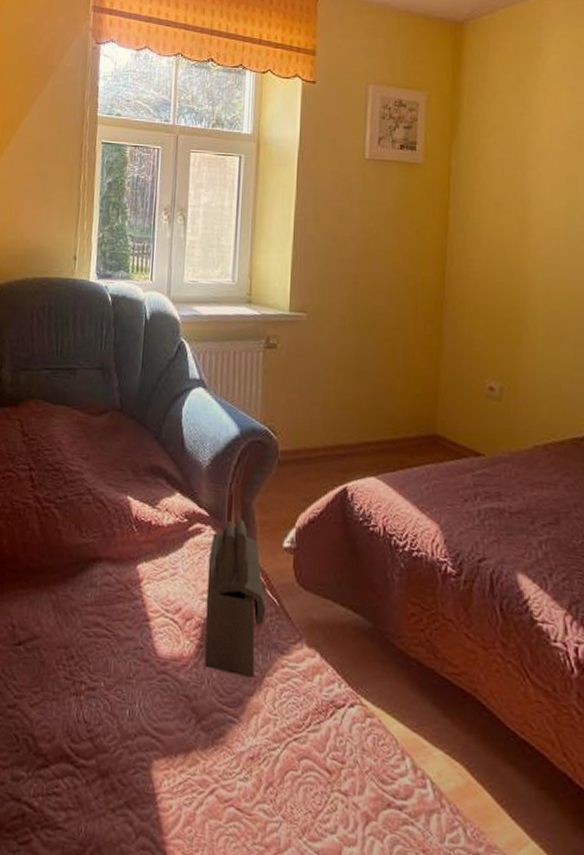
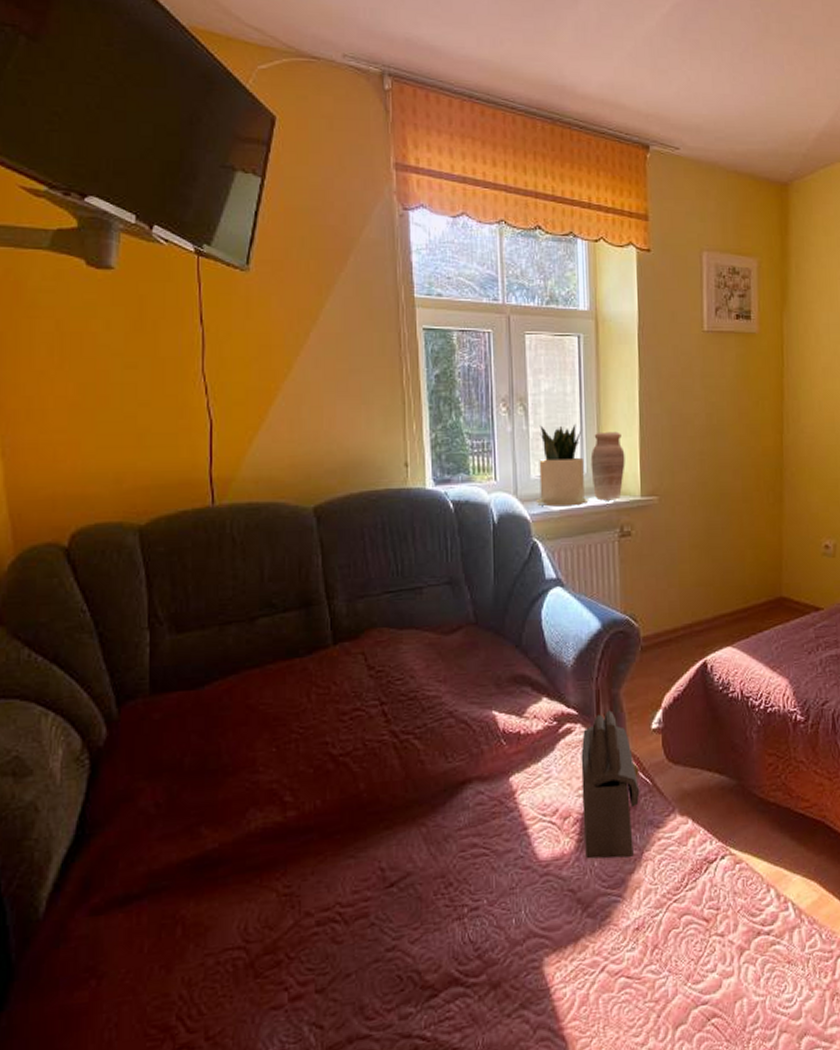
planter: none [186,234,237,313] -> present [536,423,589,507]
vase: none [241,245,276,312] -> present [590,431,625,501]

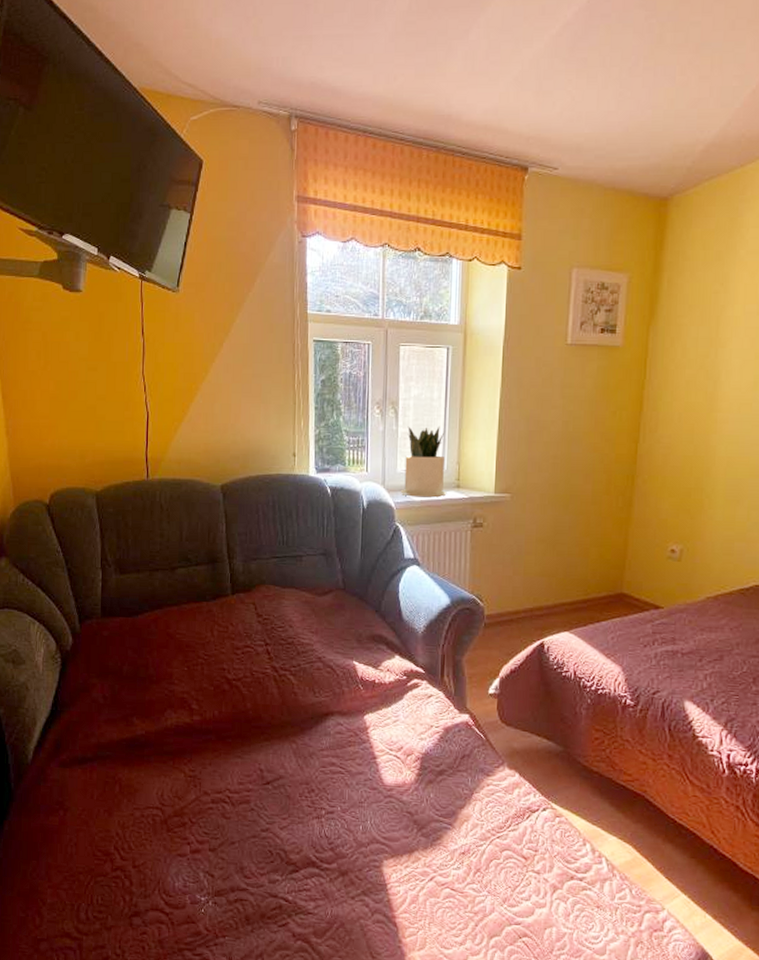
handbag: present [581,710,640,859] -> none [423,673,475,795]
vase: present [590,431,625,501] -> none [451,434,483,495]

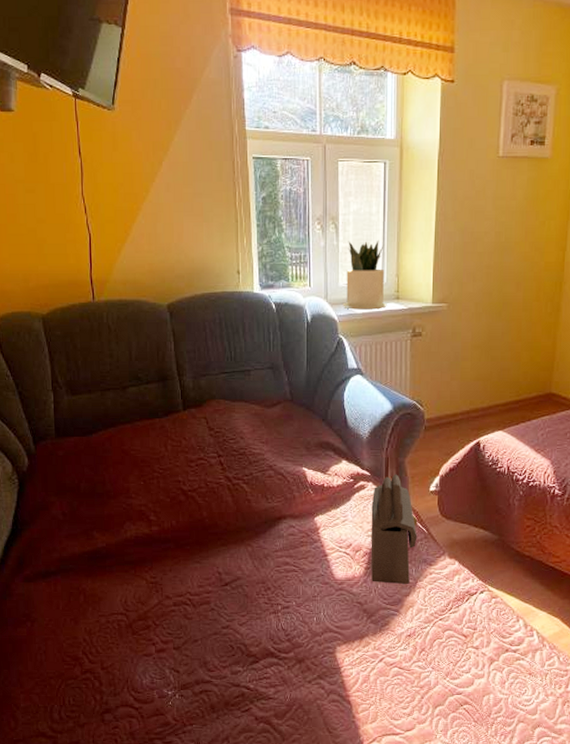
handbag: none [423,673,475,795] -> present [371,474,418,584]

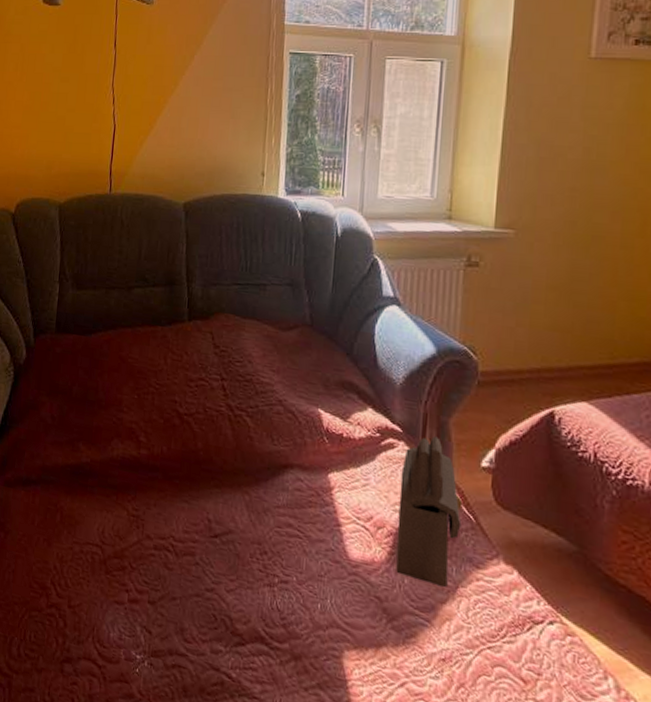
planter: present [342,239,387,310] -> none [380,147,436,230]

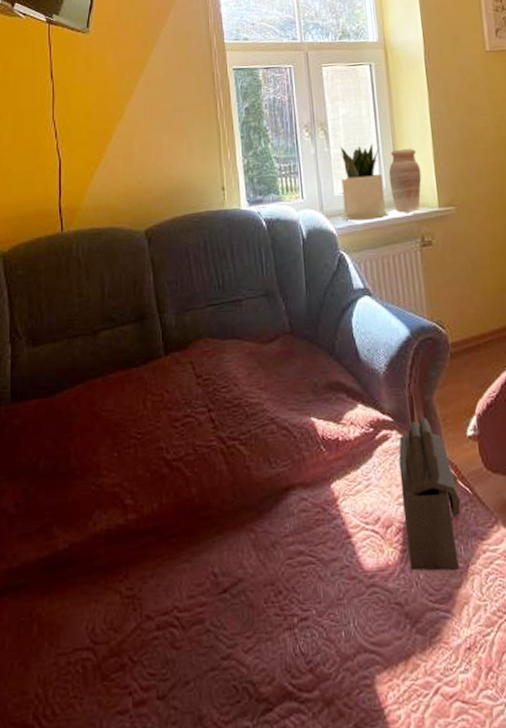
planter: none [380,147,436,230] -> present [340,143,390,221]
vase: none [441,158,481,229] -> present [388,148,422,213]

